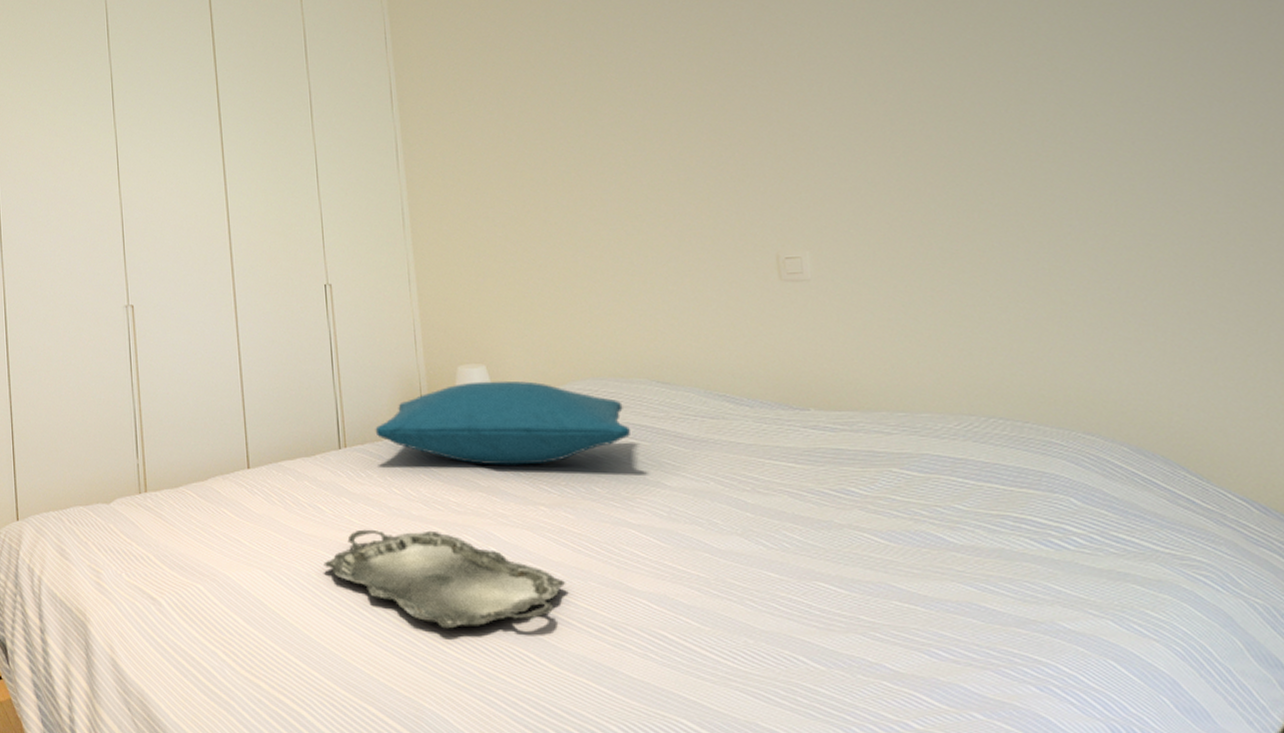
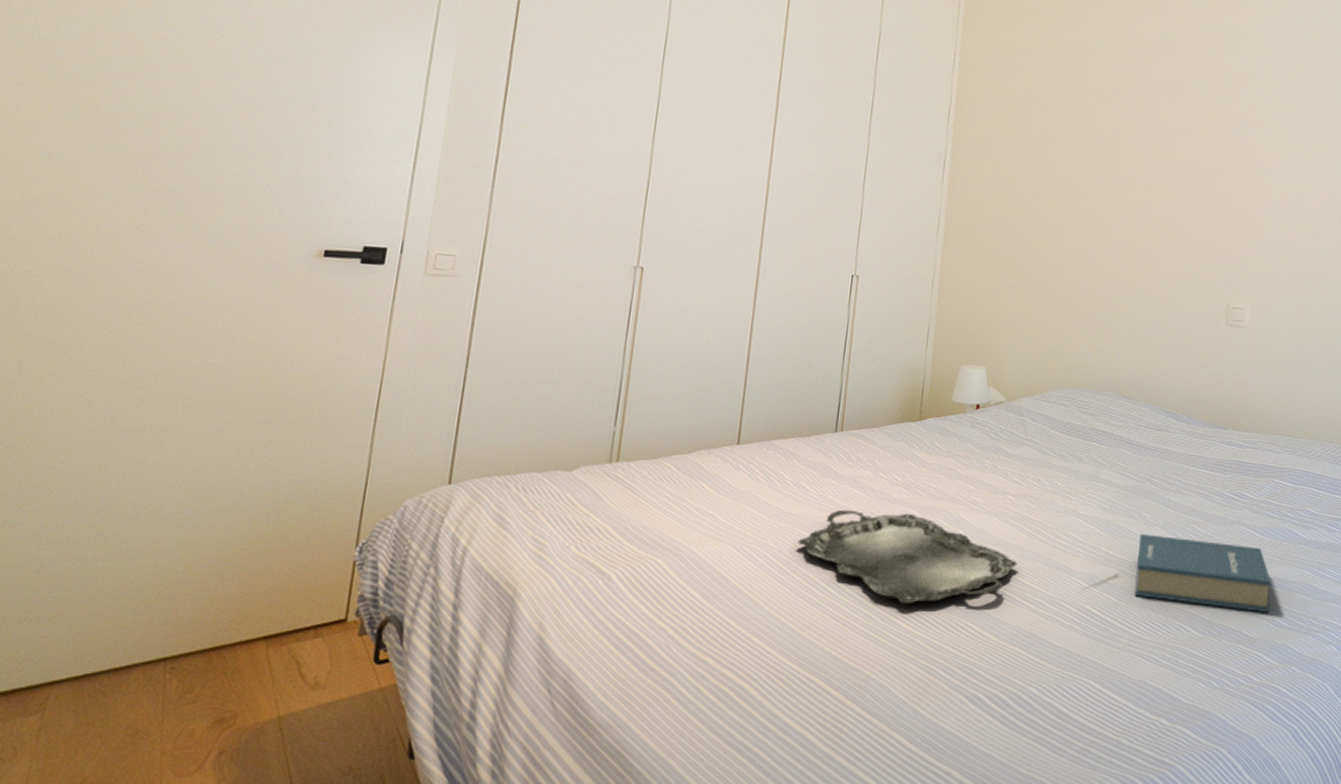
pillow: present [375,380,630,466] -> none [873,381,1094,459]
hardback book: none [712,545,920,641] -> present [1134,534,1271,613]

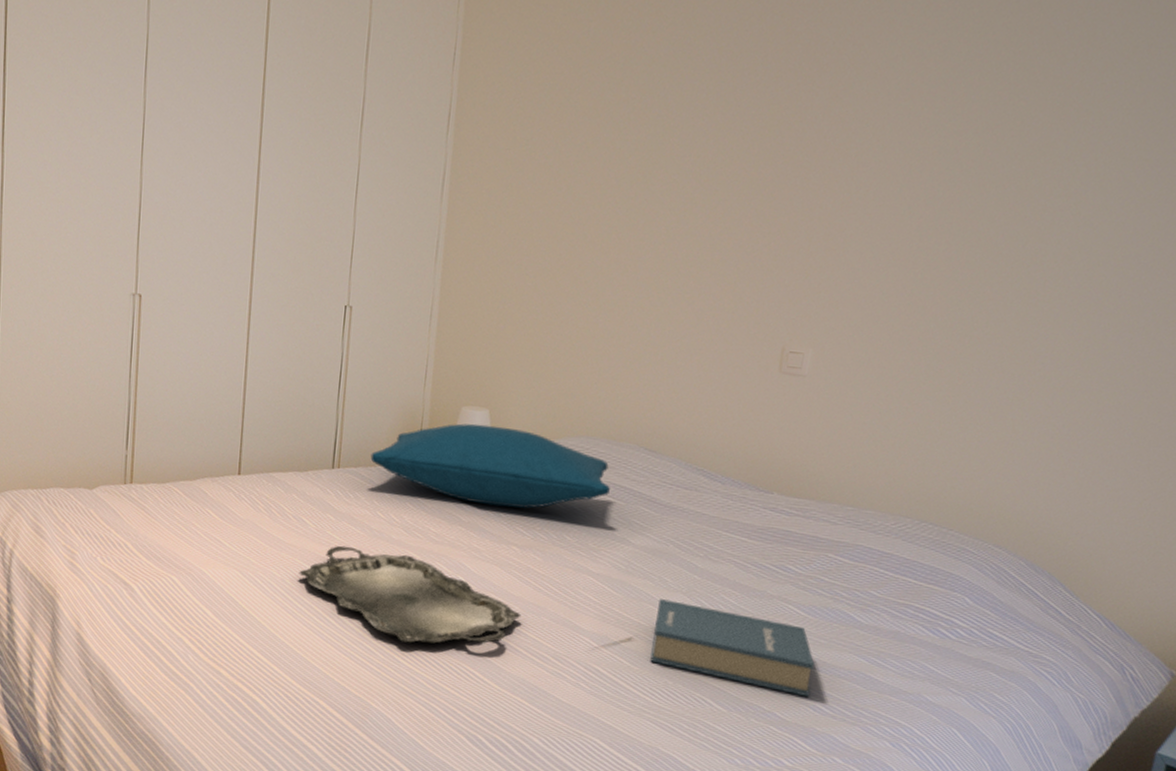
pillow: none [873,381,1094,459] -> present [370,423,610,509]

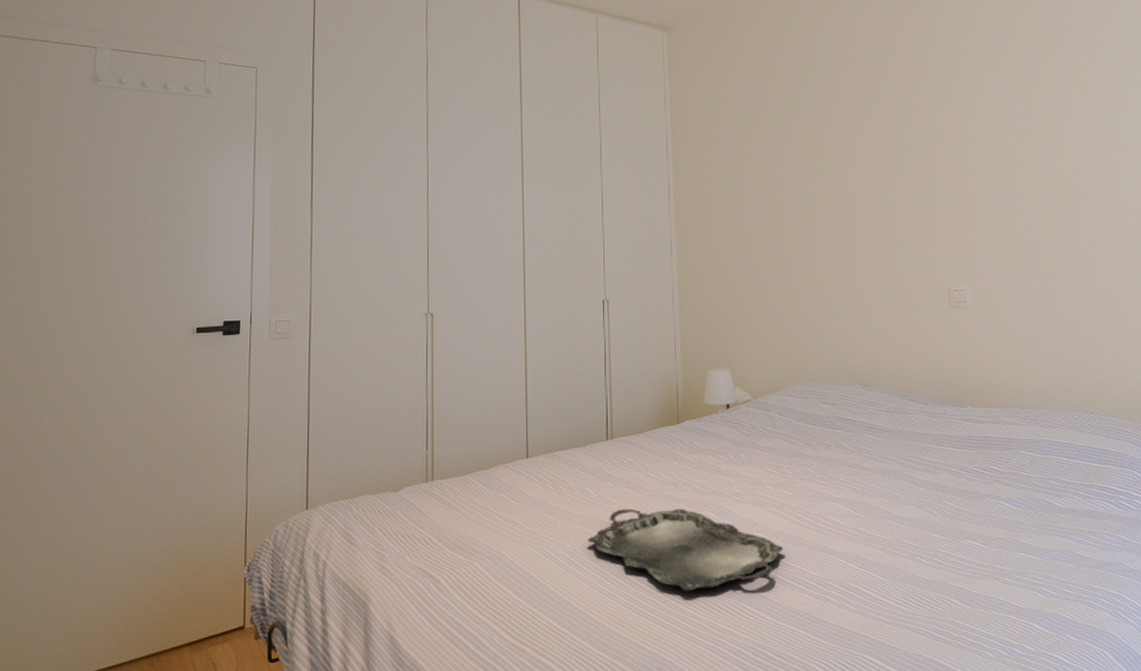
pillow: present [370,423,610,509] -> none [638,383,838,453]
hardback book: present [650,599,815,698] -> none [894,513,1035,583]

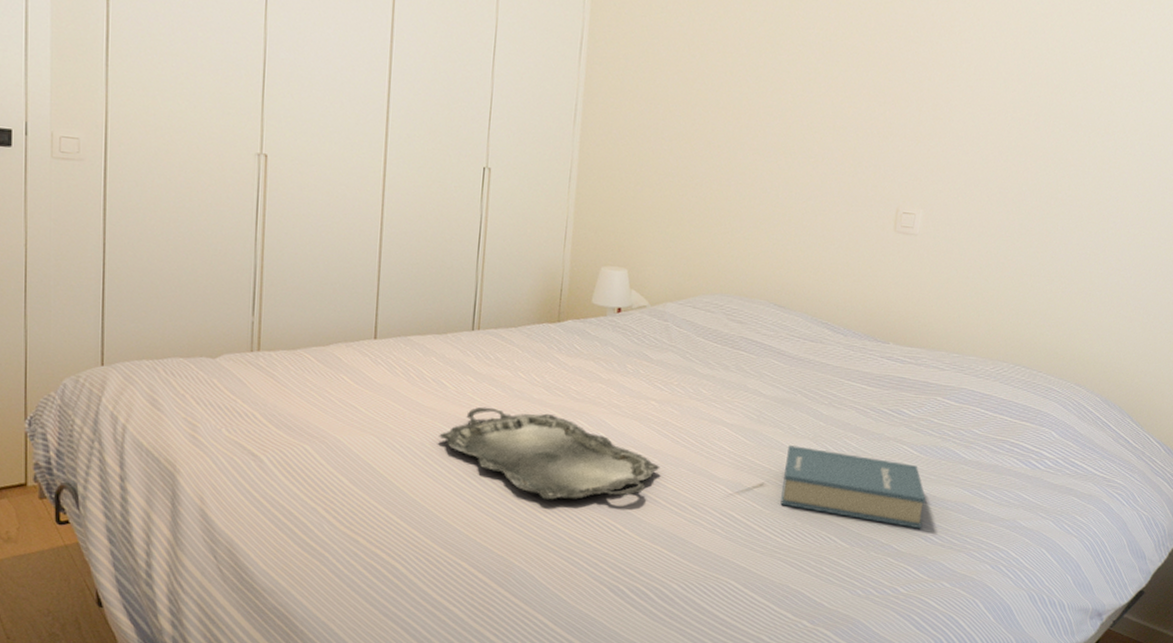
hardback book: none [894,513,1035,583] -> present [780,445,926,529]

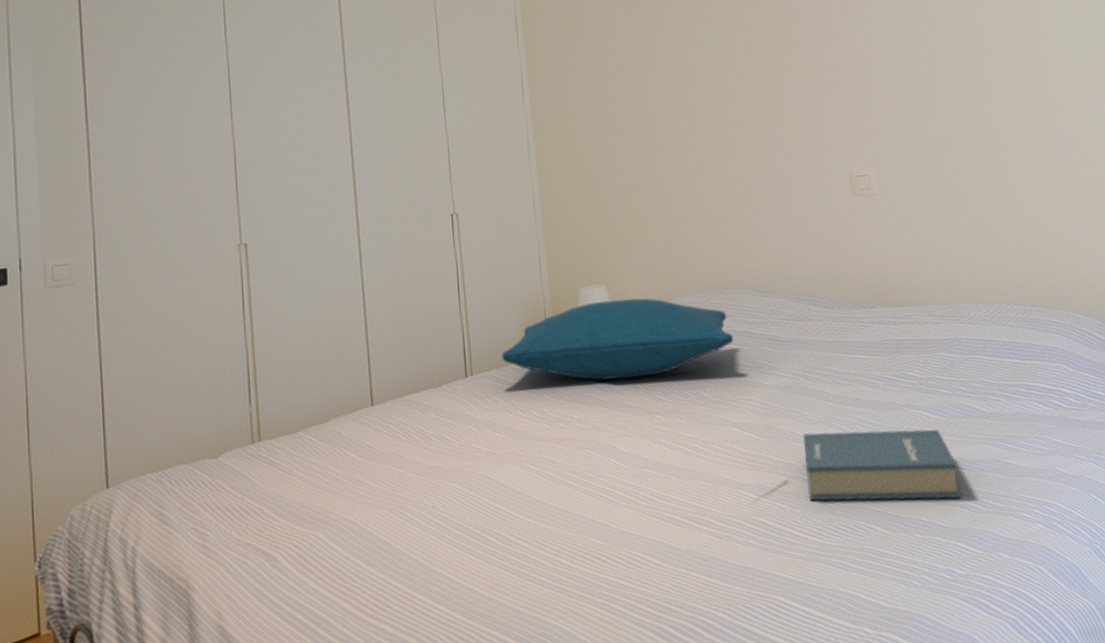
serving tray: present [439,406,661,500] -> none [450,449,679,544]
pillow: none [511,283,743,365] -> present [501,298,733,381]

